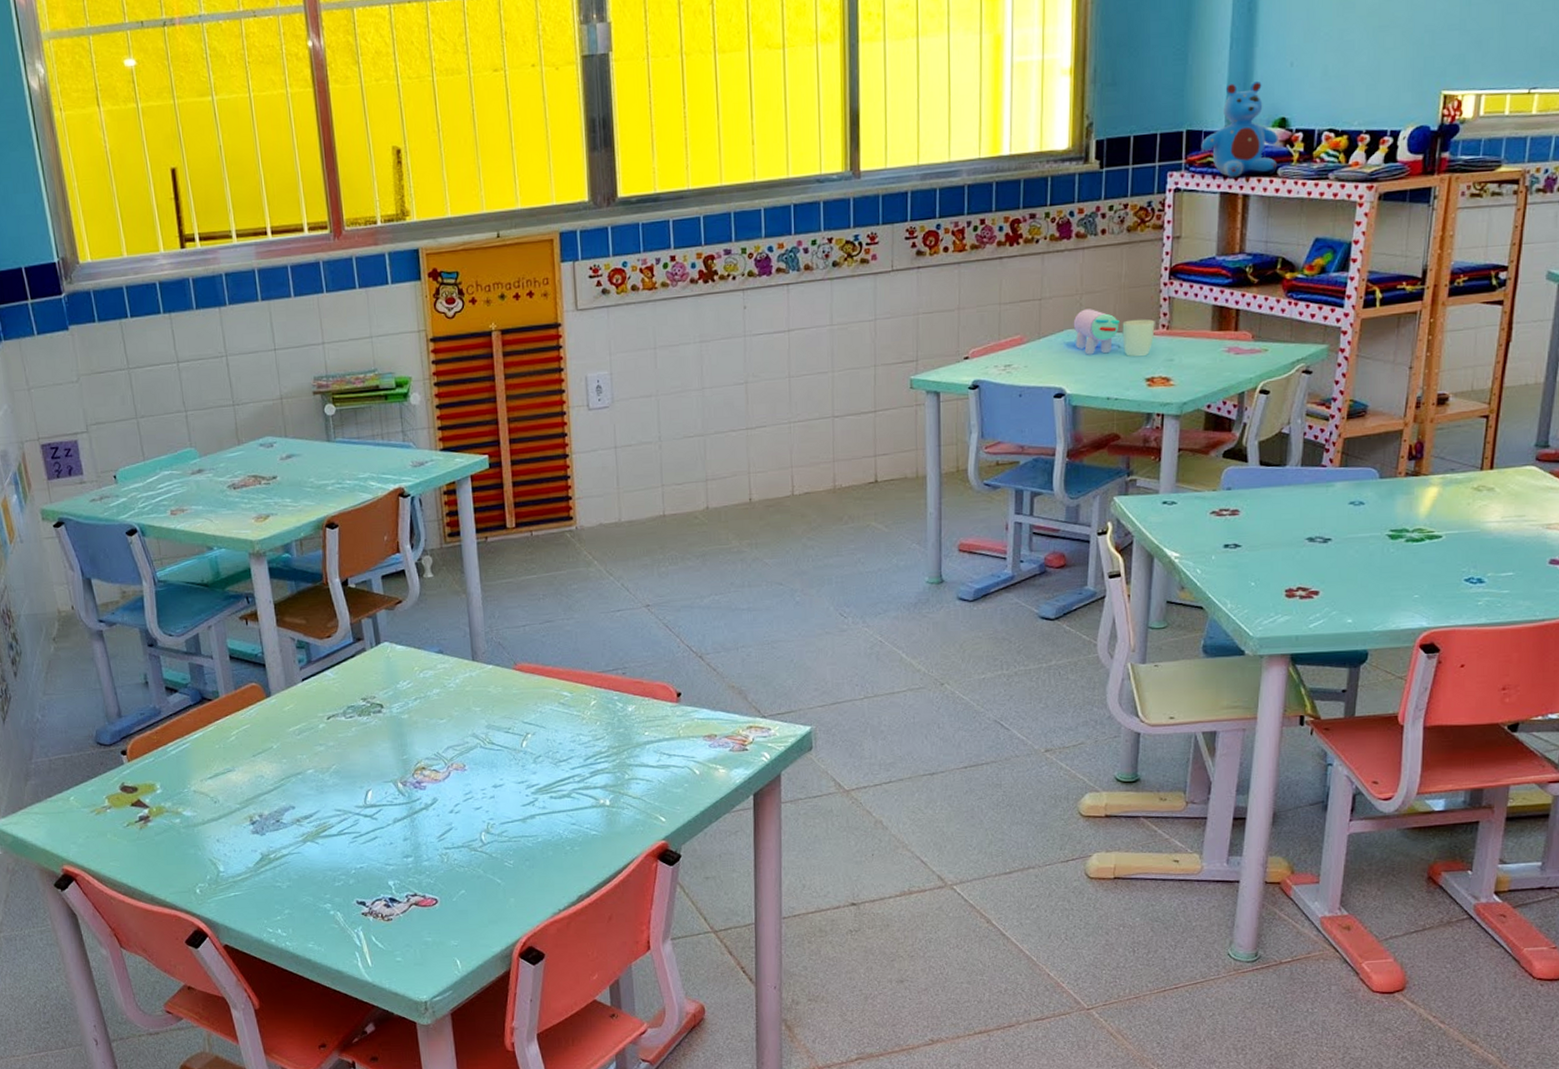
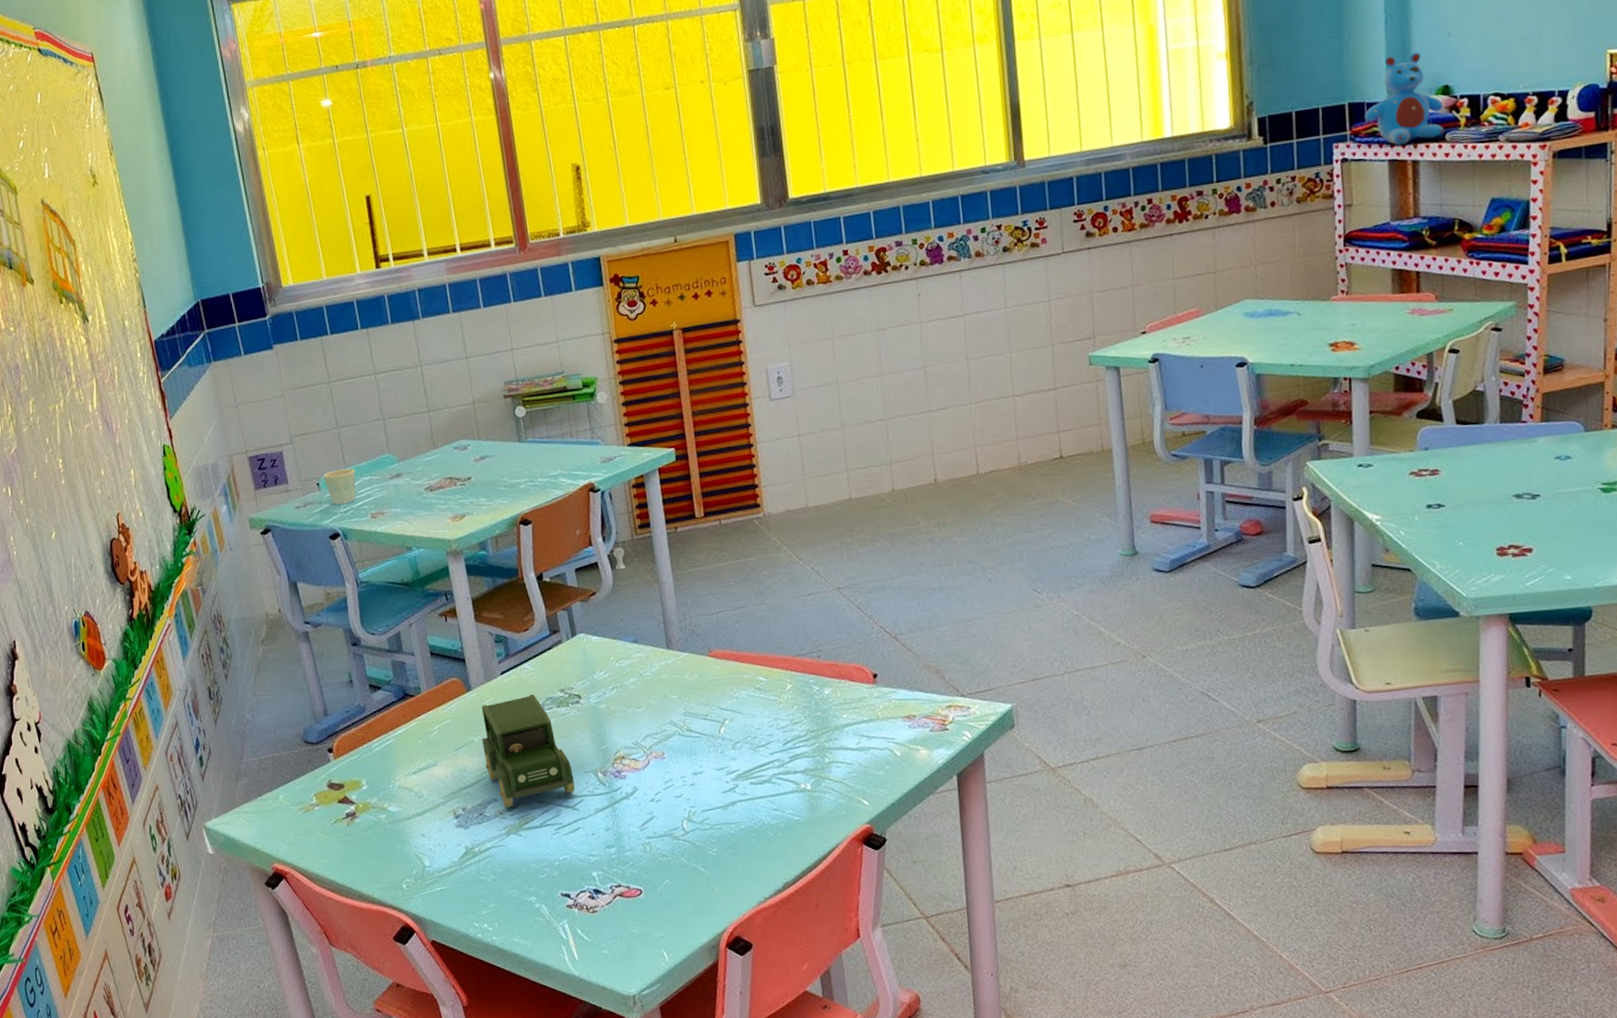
cup: none [121,461,156,499] -> present [323,468,356,505]
toy truck: none [281,701,374,815] -> present [481,693,575,808]
toy animal: present [1073,309,1119,355] -> none [1249,279,1298,324]
cup: present [1122,319,1155,358] -> none [1300,286,1335,324]

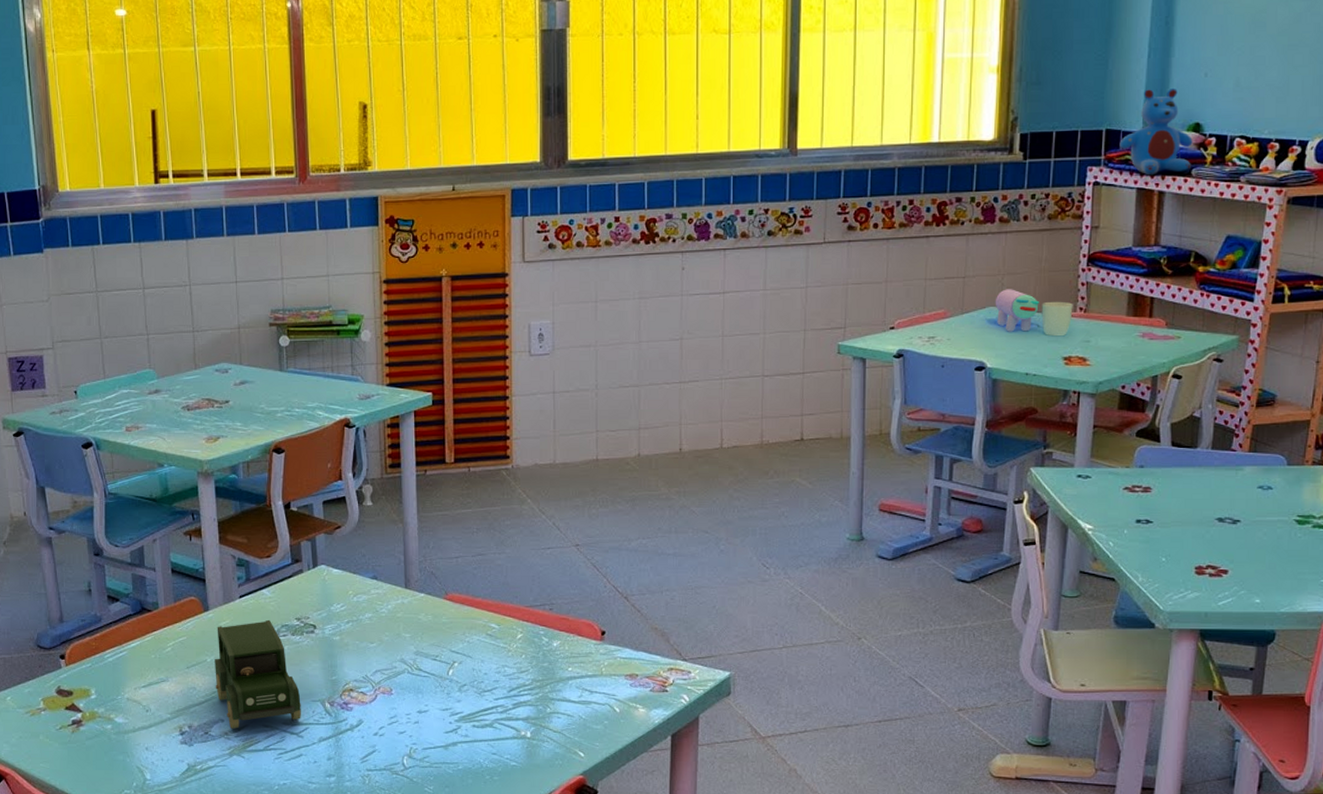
cup: present [323,468,356,505] -> none [82,379,115,414]
toy animal: none [1249,279,1298,324] -> present [995,289,1039,332]
cup: none [1300,286,1335,324] -> present [1041,301,1073,337]

